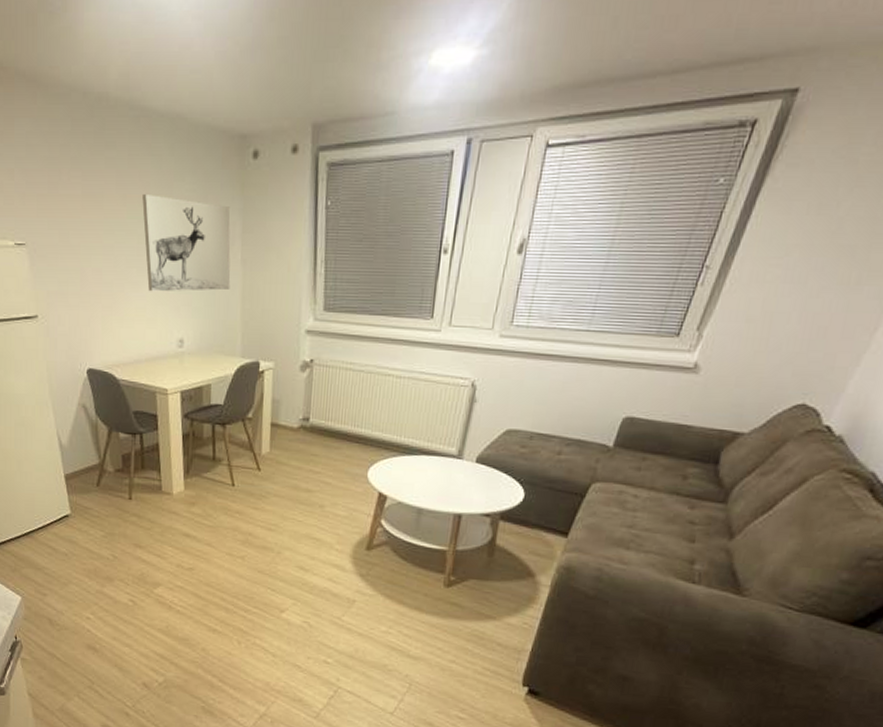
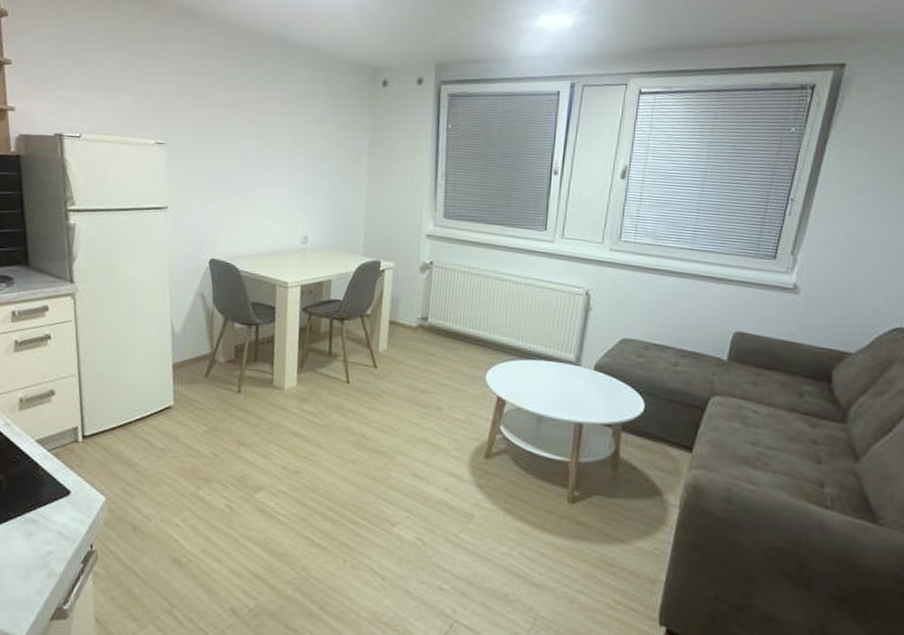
wall art: present [142,194,231,292] -> none [277,109,359,194]

